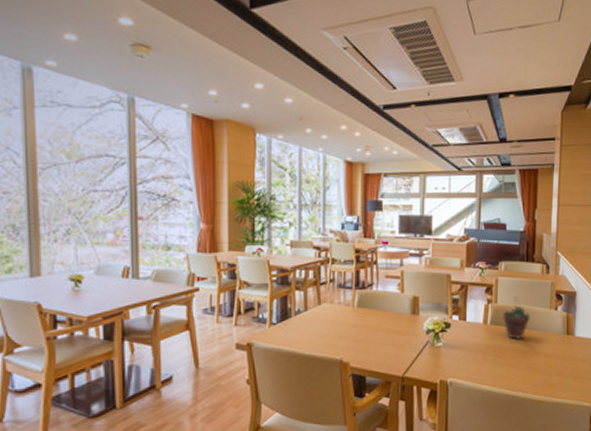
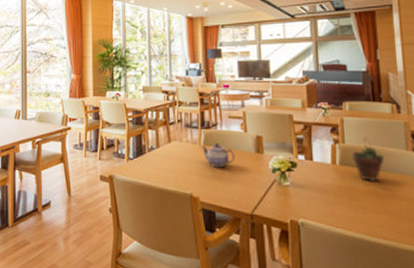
teapot: none [354,305,390,331] -> present [201,143,235,168]

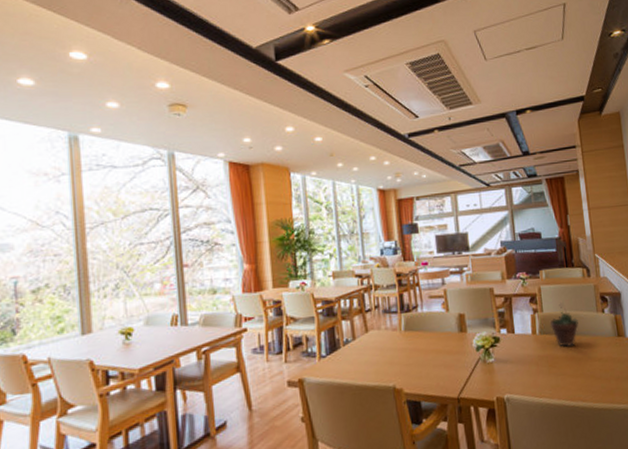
teapot: present [201,143,235,168] -> none [402,327,439,354]

